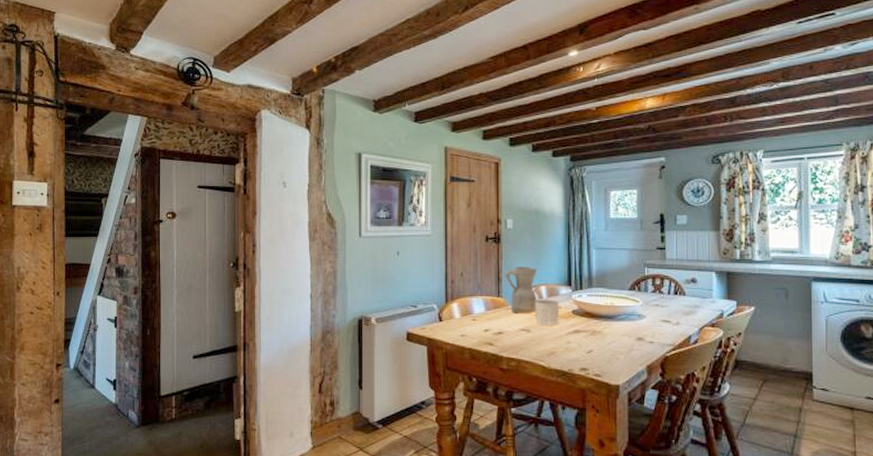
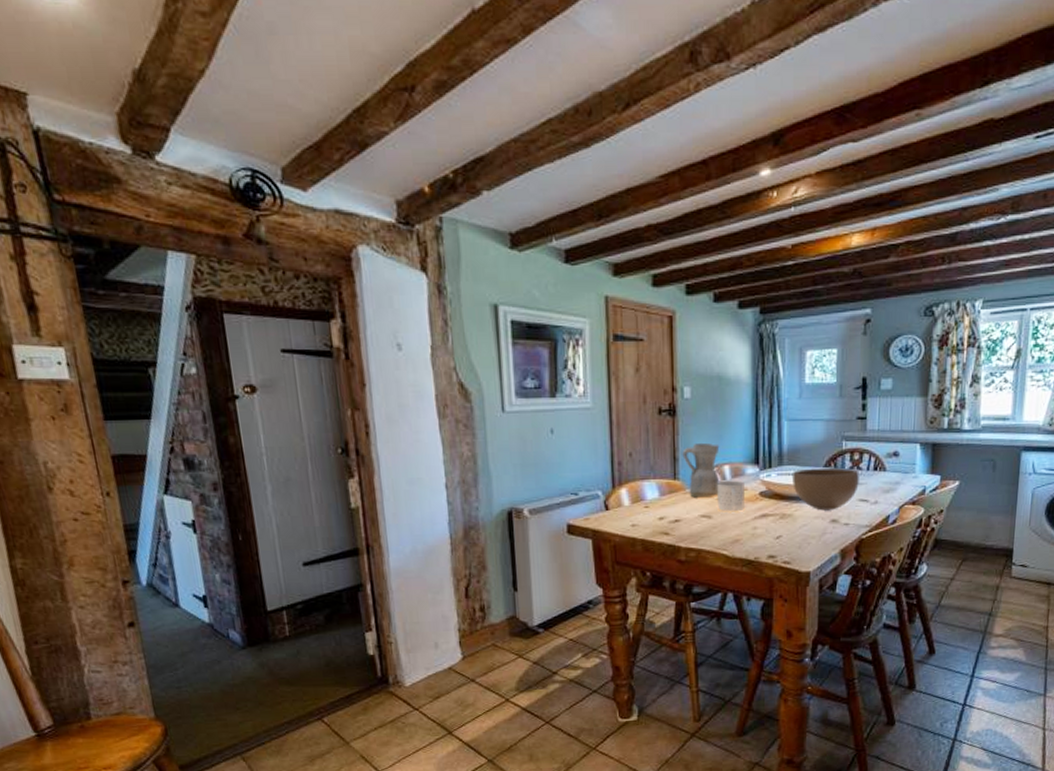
bowl: none [601,291,661,329] -> present [793,467,859,511]

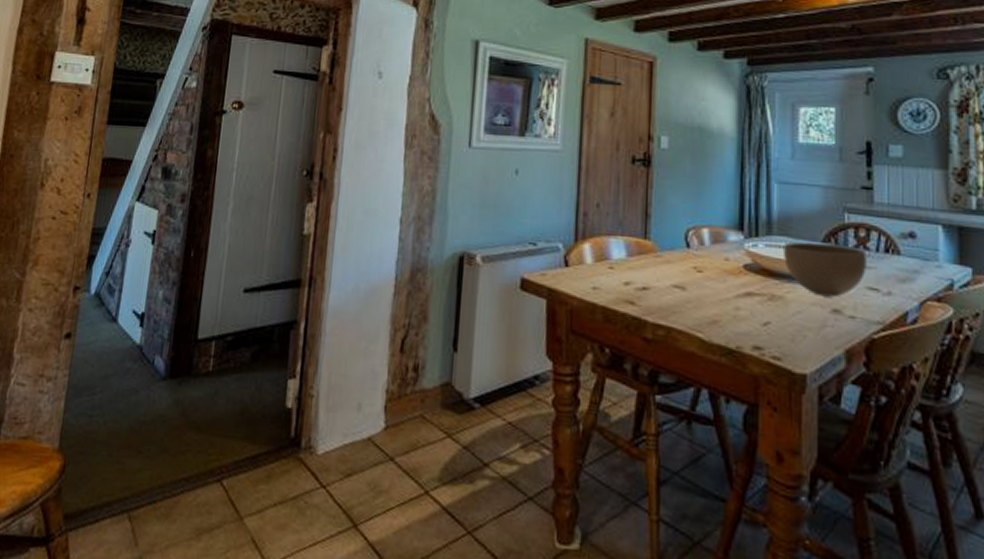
ceramic pitcher: present [682,442,720,498] -> none [655,199,699,265]
mug: present [717,480,744,512] -> none [693,246,726,286]

